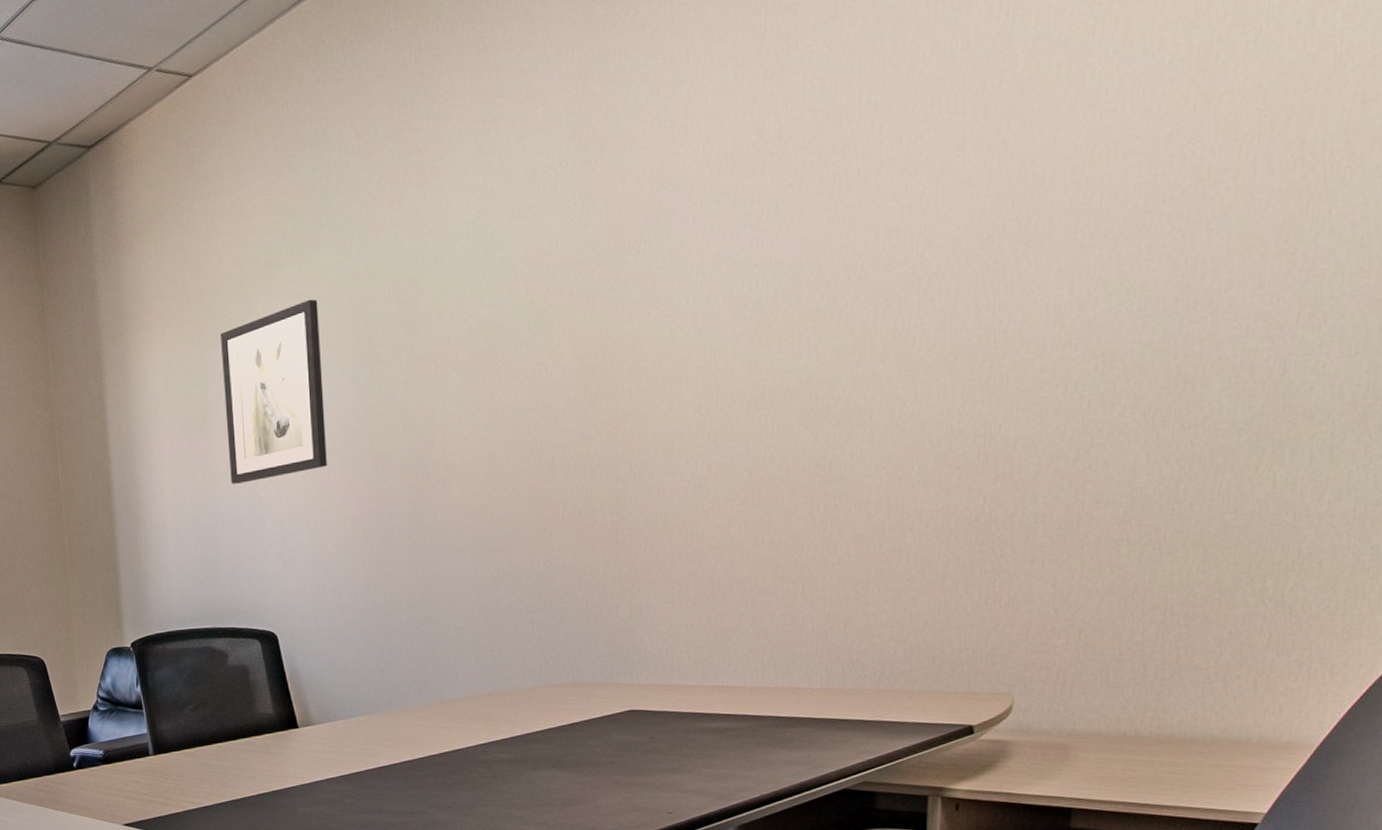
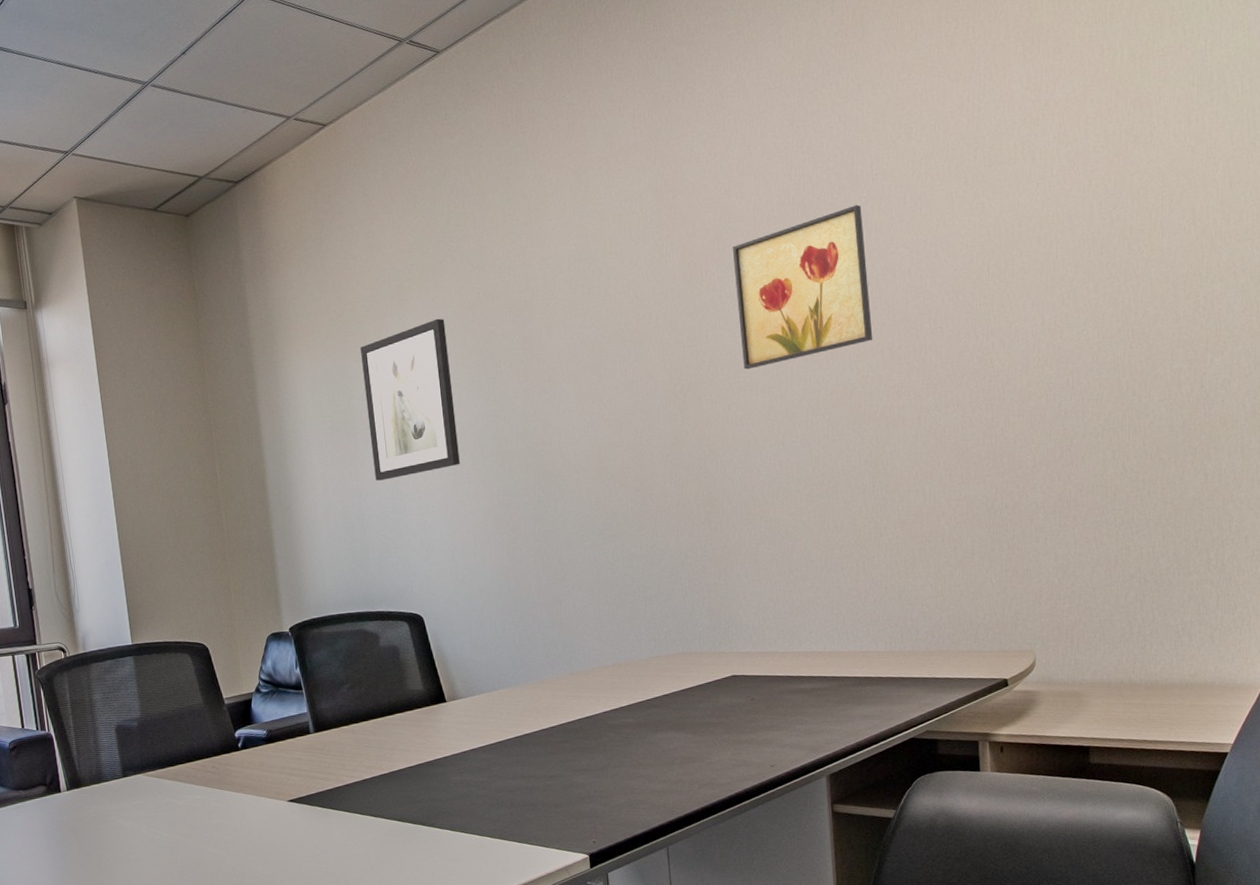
wall art: none [670,148,842,355] -> present [732,204,873,370]

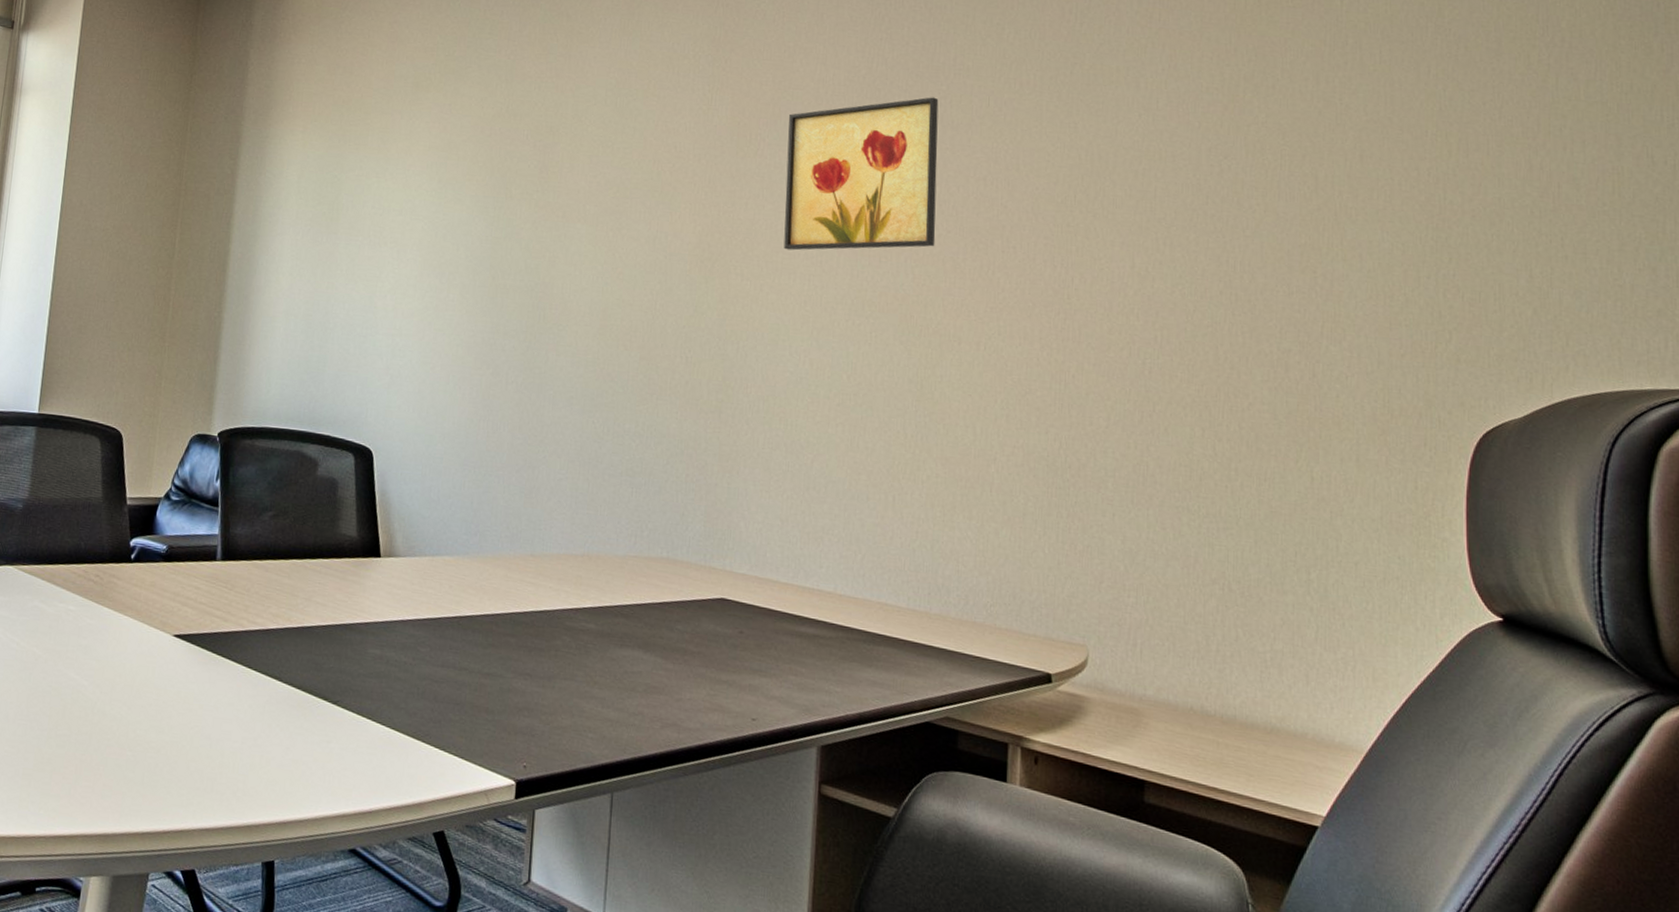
wall art: present [360,318,460,481] -> none [349,126,459,289]

